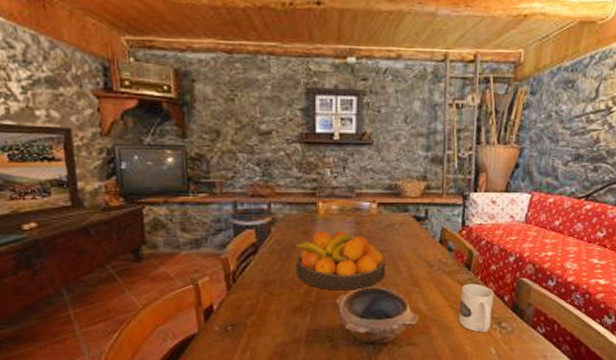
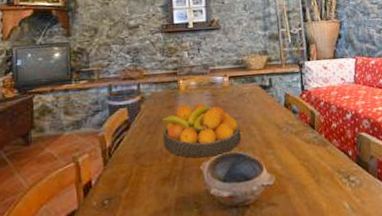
mug: present [458,283,494,333] -> none [309,141,341,188]

